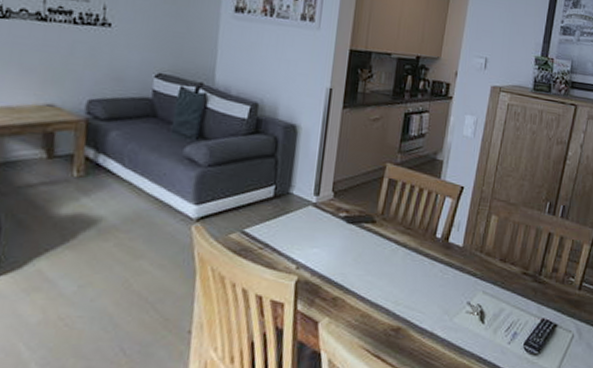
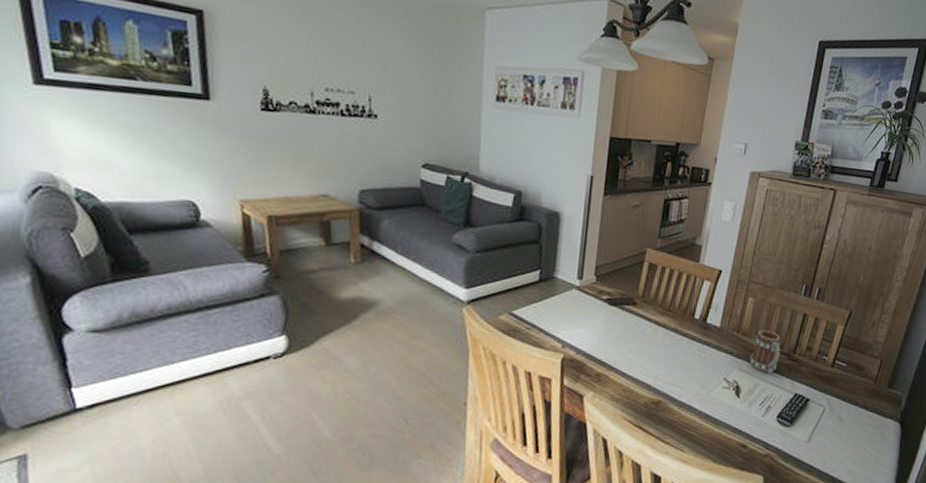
mug: none [494,249,526,298] -> present [749,329,781,375]

